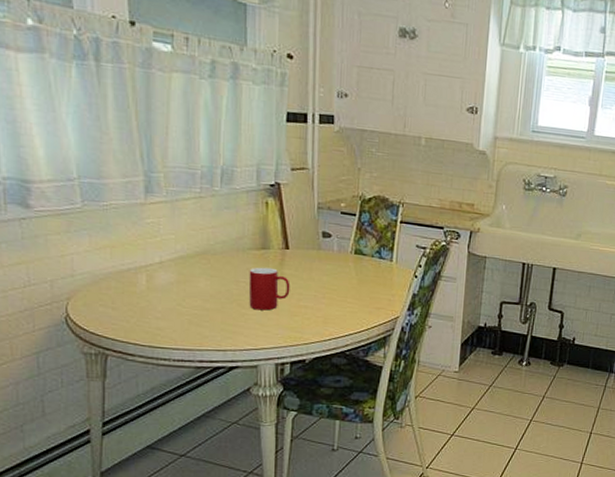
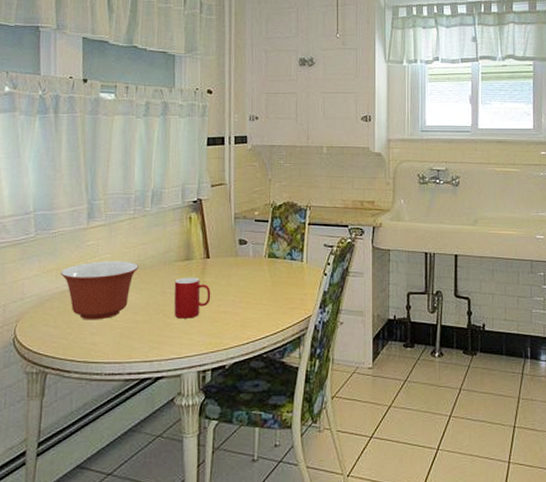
mixing bowl: none [115,242,208,305] -> present [60,261,139,320]

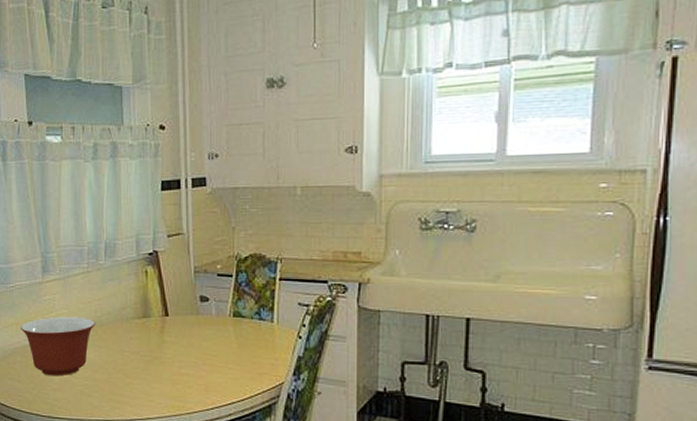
cup: present [174,277,211,319] -> none [132,335,171,380]

